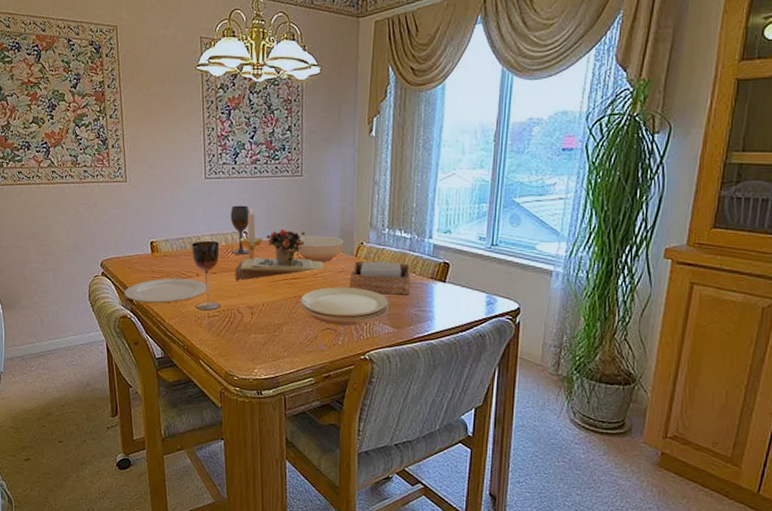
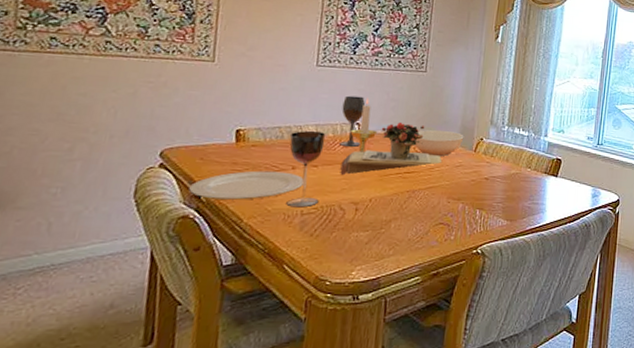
plate: present [301,287,388,326] -> none [413,181,504,220]
napkin holder: present [349,261,411,295] -> none [466,156,526,189]

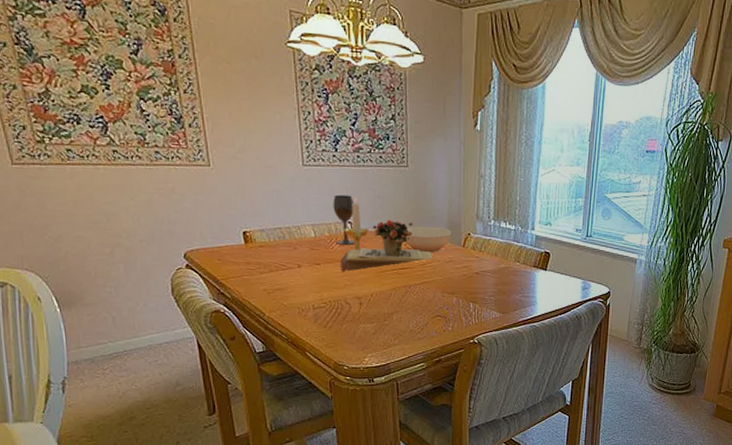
plate: present [189,170,304,200] -> none [215,269,310,296]
wineglass: present [286,130,326,208] -> none [290,230,327,302]

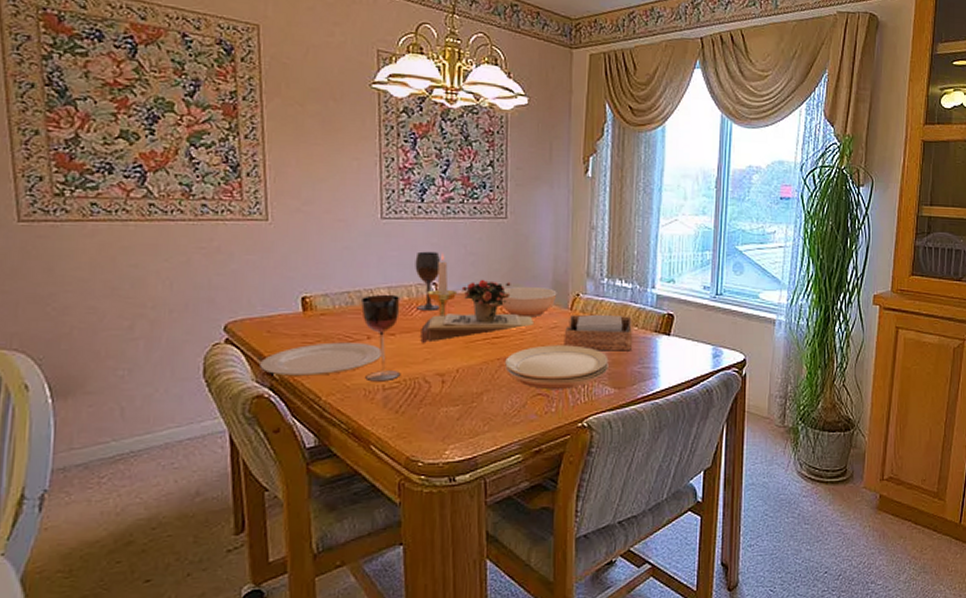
plate: none [215,269,310,296] -> present [260,342,382,376]
wineglass: none [290,230,327,302] -> present [360,294,401,382]
plate: none [410,276,495,312] -> present [505,345,609,389]
napkin holder: none [458,251,516,283] -> present [563,314,633,351]

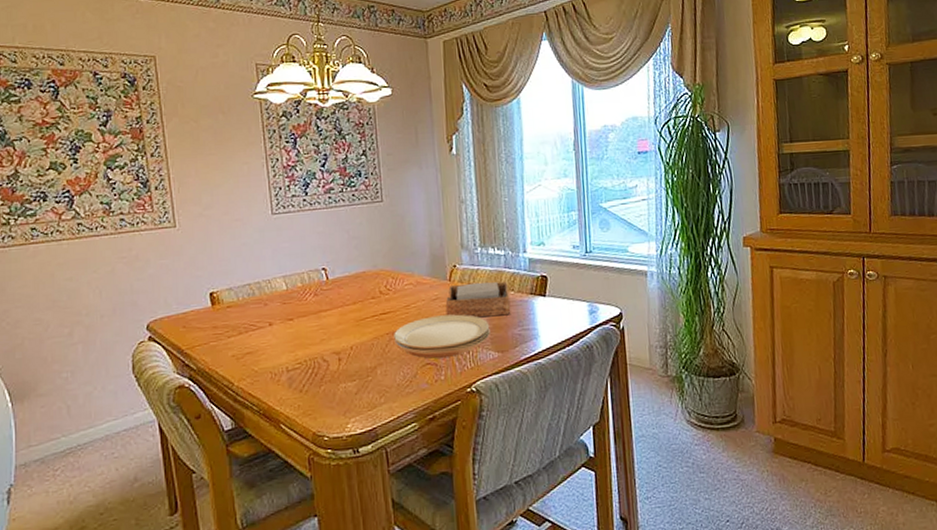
plate: present [260,342,382,376] -> none [179,329,283,366]
wineglass: present [360,294,401,382] -> none [260,282,301,365]
wine glass: present [415,251,441,310] -> none [305,239,330,295]
flower arrangement: present [420,279,535,343] -> none [315,259,417,325]
candlestick: present [427,253,458,317] -> none [318,240,345,299]
bowl: present [501,287,557,318] -> none [385,262,436,293]

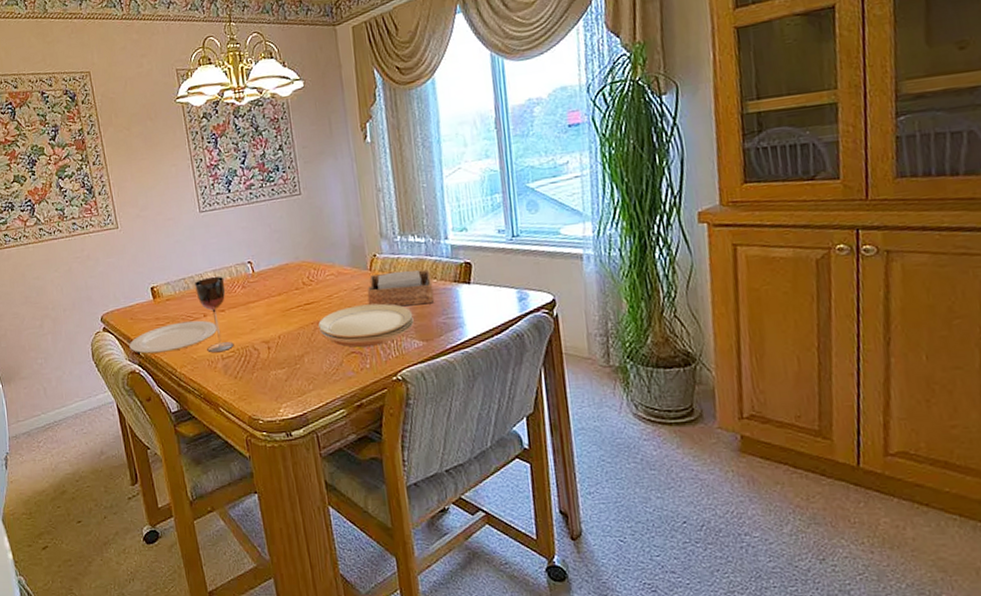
plate: none [179,329,283,366] -> present [129,320,217,354]
wineglass: none [260,282,301,365] -> present [194,276,234,353]

